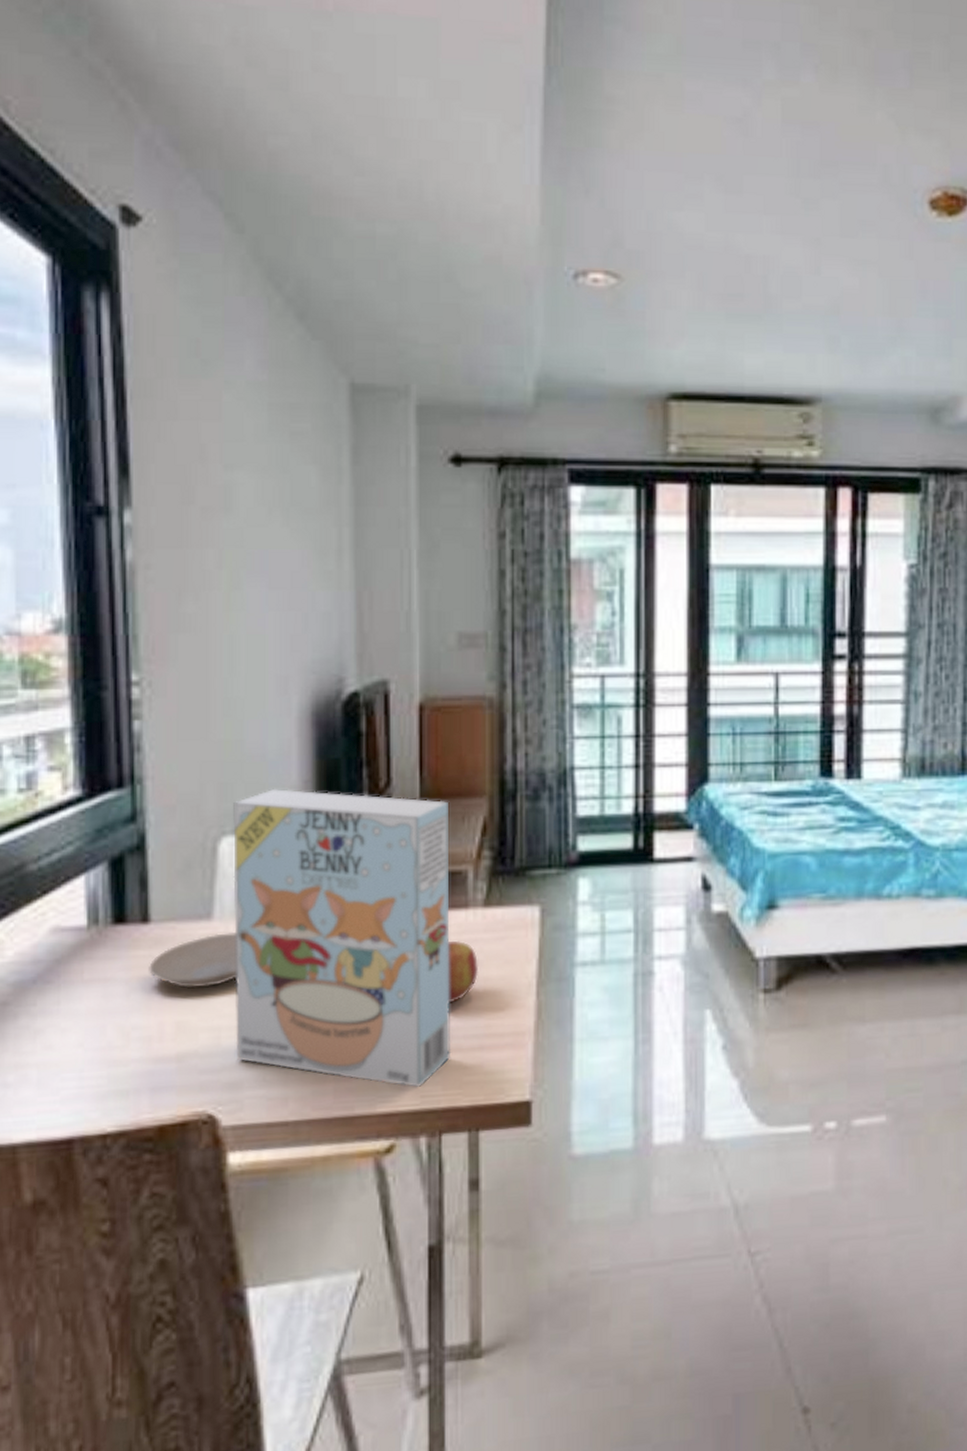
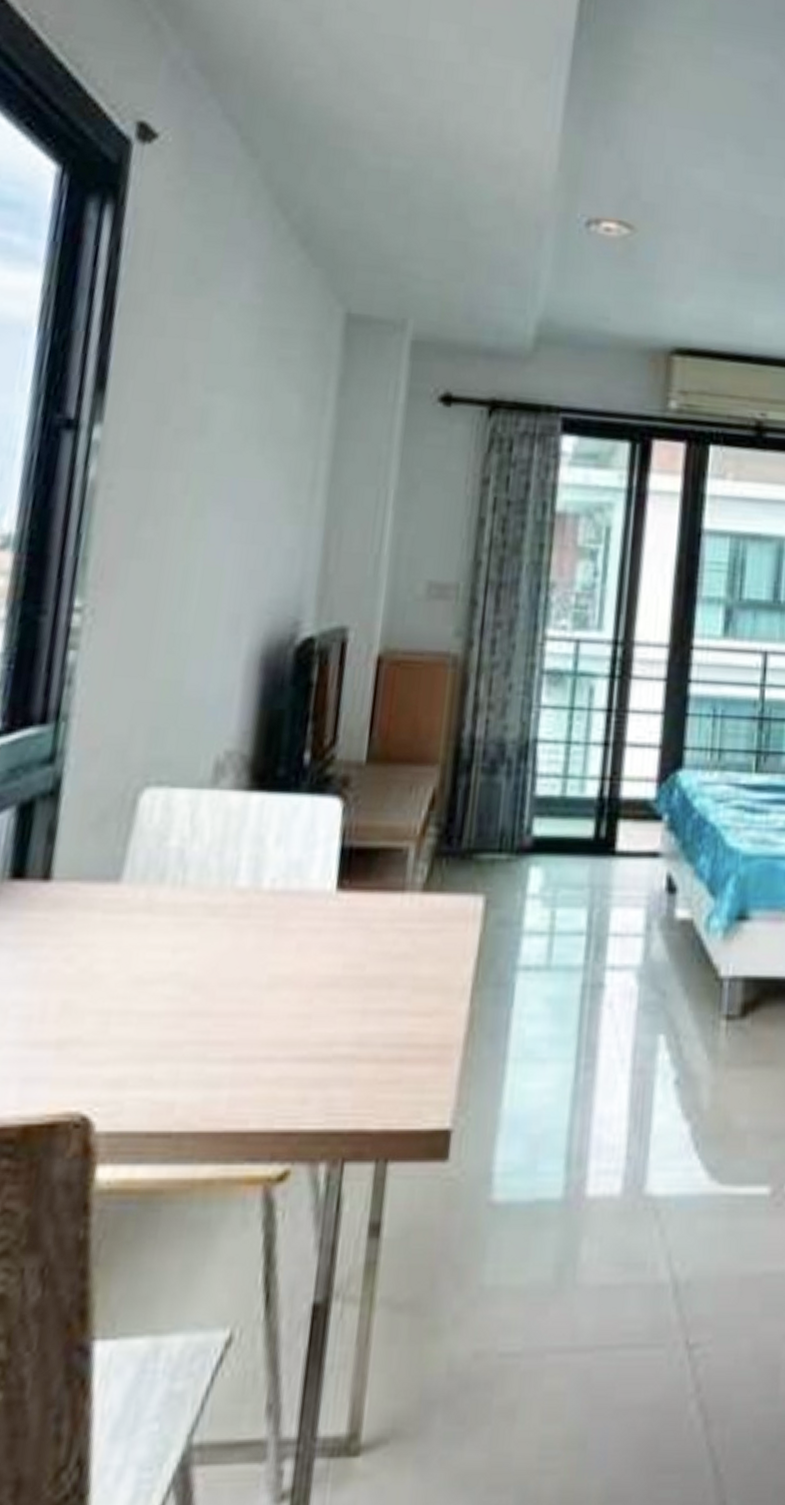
plate: present [149,932,237,989] -> none [41,899,146,962]
cereal box: present [233,788,451,1087] -> none [124,737,397,1102]
apple: present [449,939,478,1005] -> none [371,927,409,1005]

